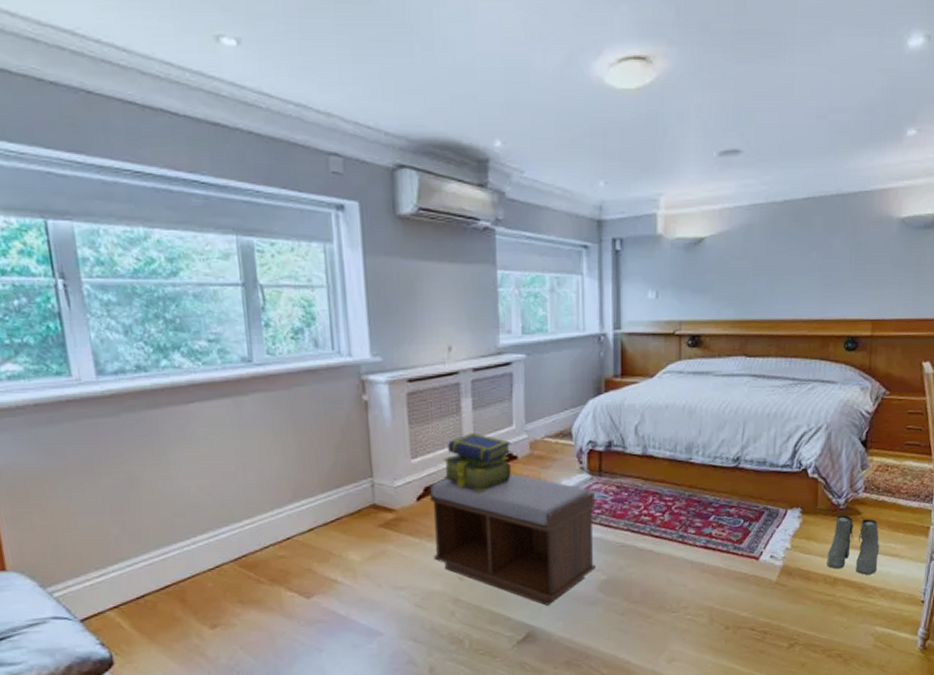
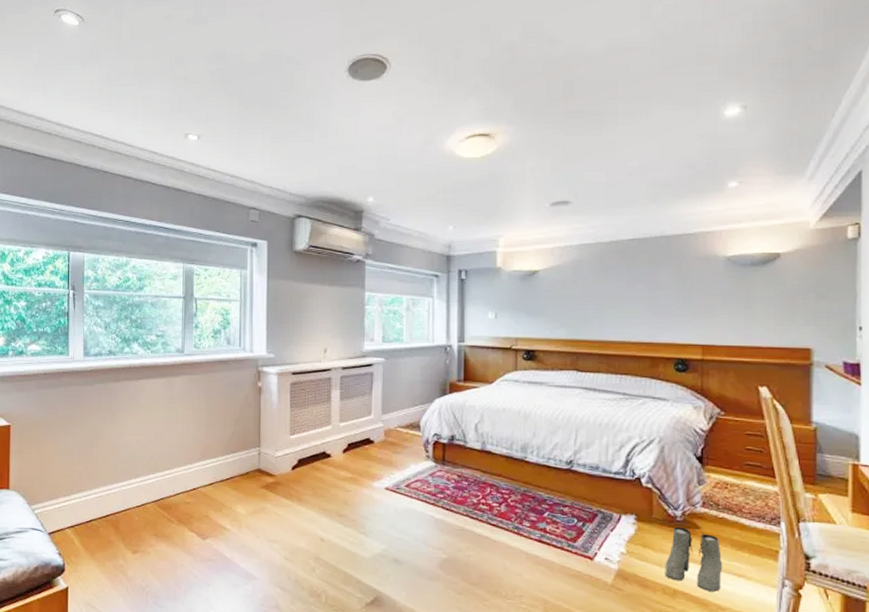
bench: present [429,474,596,606] -> none [301,454,438,575]
stack of books: present [443,433,512,492] -> none [314,419,369,468]

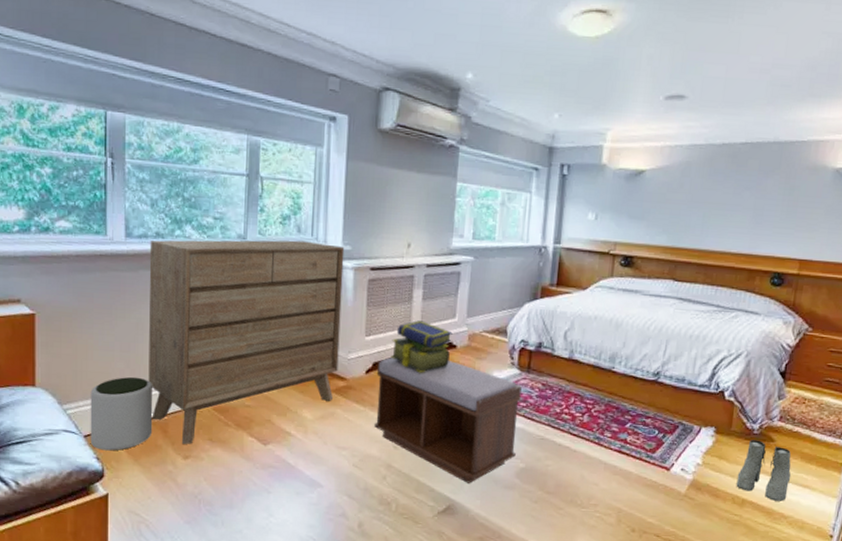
plant pot: none [53,478,107,547] -> present [90,376,153,451]
dresser: none [102,351,269,540] -> present [148,240,345,444]
bench: none [301,454,438,575] -> present [374,358,522,484]
stack of books: none [314,419,369,468] -> present [391,320,453,373]

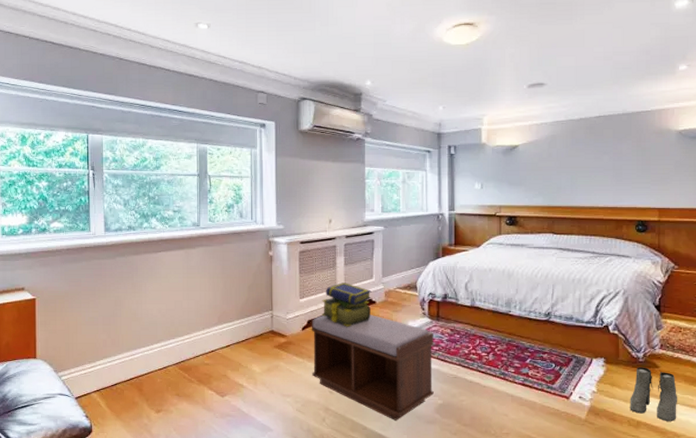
plant pot: present [90,376,153,451] -> none [80,345,130,409]
dresser: present [148,240,345,444] -> none [124,224,279,400]

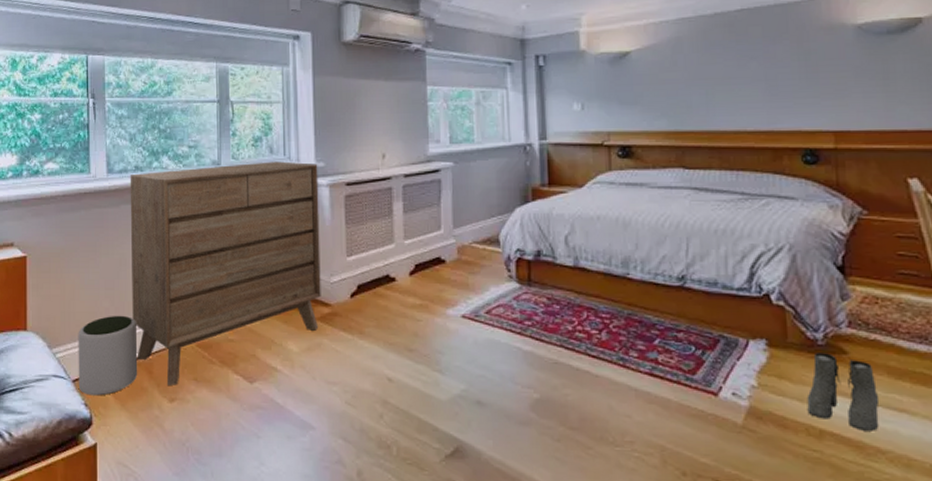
plant pot: none [80,345,130,409] -> present [78,315,138,396]
dresser: none [124,224,279,400] -> present [130,161,321,385]
bench: present [311,315,434,421] -> none [362,278,527,420]
stack of books: present [322,282,372,327] -> none [375,235,440,294]

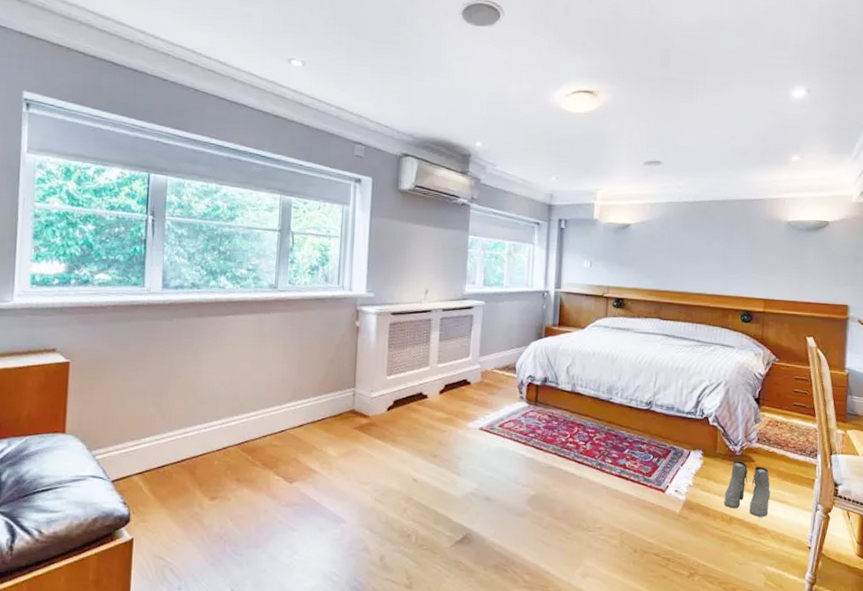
plant pot: present [78,315,138,396] -> none [117,420,182,495]
dresser: present [130,161,321,385] -> none [179,288,368,485]

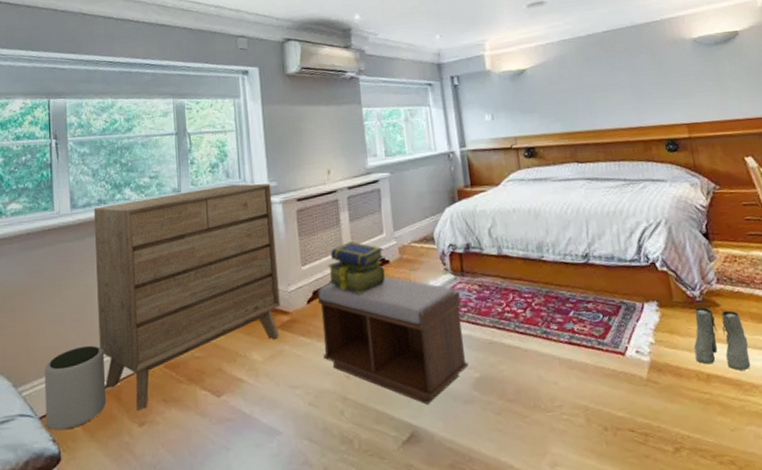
plant pot: none [117,420,182,495] -> present [44,345,107,431]
dresser: none [179,288,368,485] -> present [93,183,280,410]
bench: none [395,395,530,513] -> present [317,276,468,405]
stack of books: none [410,360,467,409] -> present [327,241,385,294]

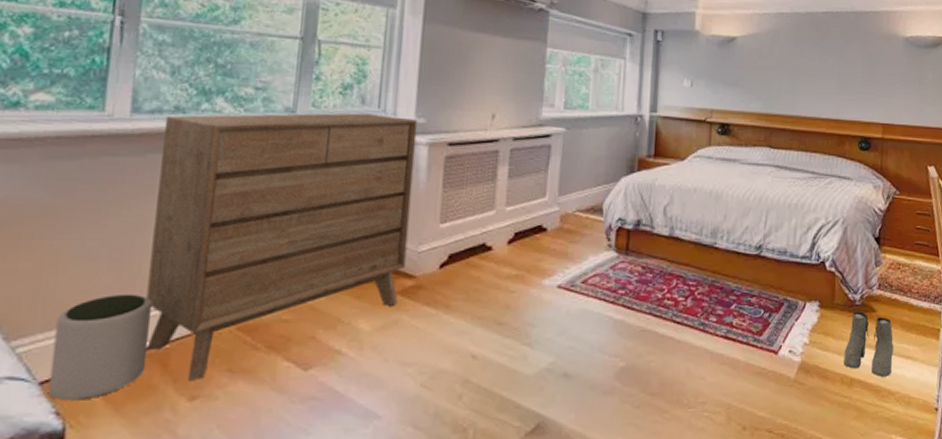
bench: present [317,276,468,405] -> none [449,247,620,393]
stack of books: present [327,241,385,294] -> none [470,201,542,263]

